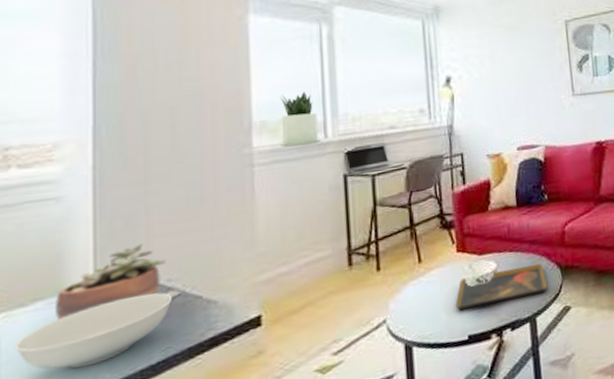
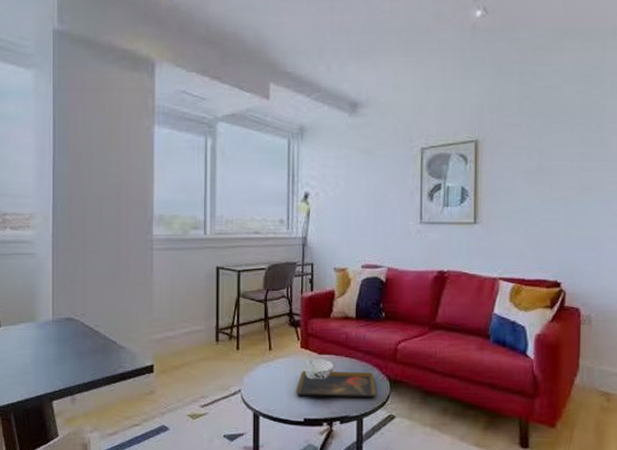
bowl: present [14,292,173,370] -> none [9,332,98,374]
succulent plant: present [56,243,180,320] -> none [31,295,103,339]
planter: present [280,92,321,148] -> none [172,194,201,238]
laptop: present [343,142,404,175] -> none [217,245,264,269]

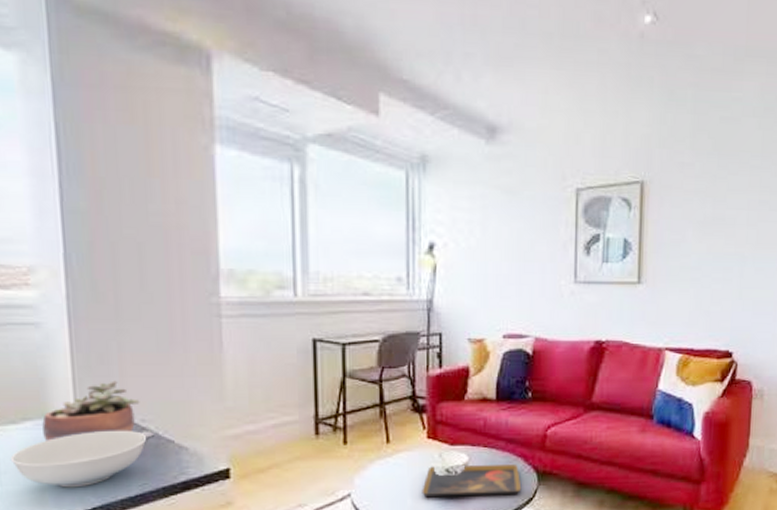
bowl: none [9,332,98,374] -> present [10,430,147,488]
succulent plant: none [31,295,103,339] -> present [42,380,153,441]

